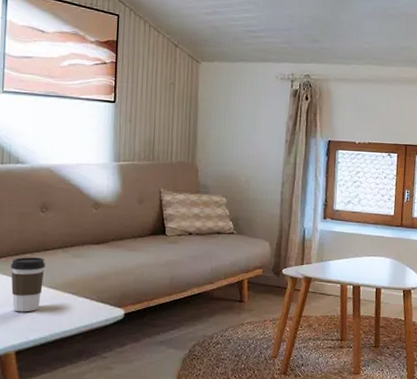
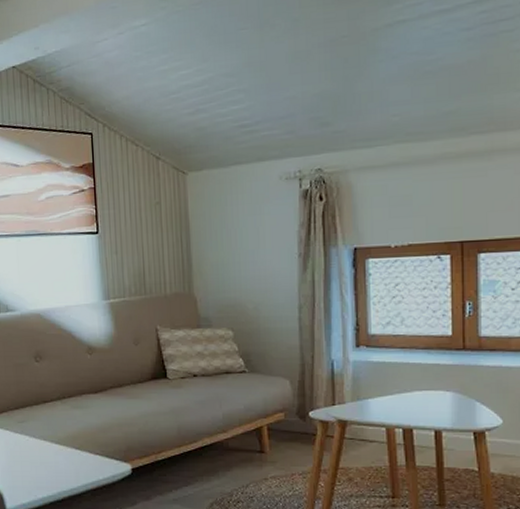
coffee cup: present [11,257,45,312] -> none [12,410,46,469]

